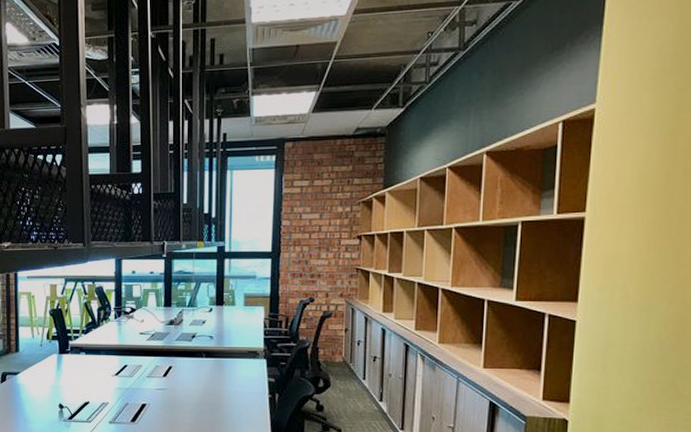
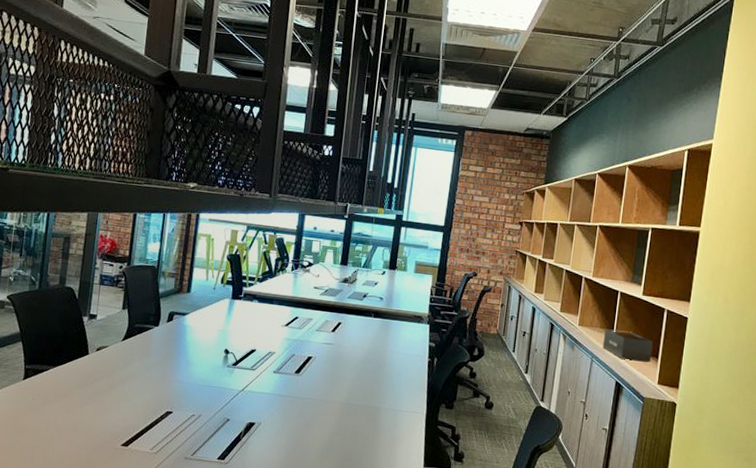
box: none [469,343,533,377] -> present [602,329,653,363]

